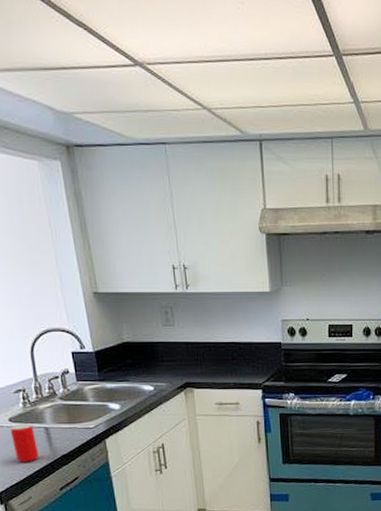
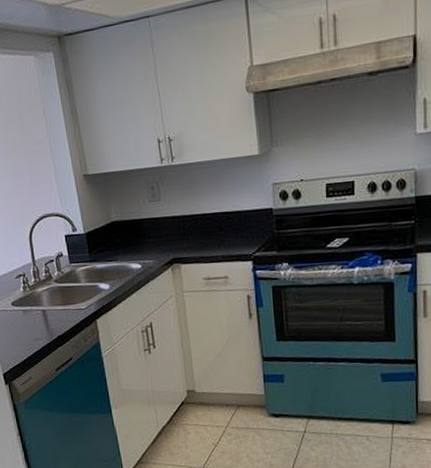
beverage can: present [10,423,39,463] -> none [13,307,38,344]

